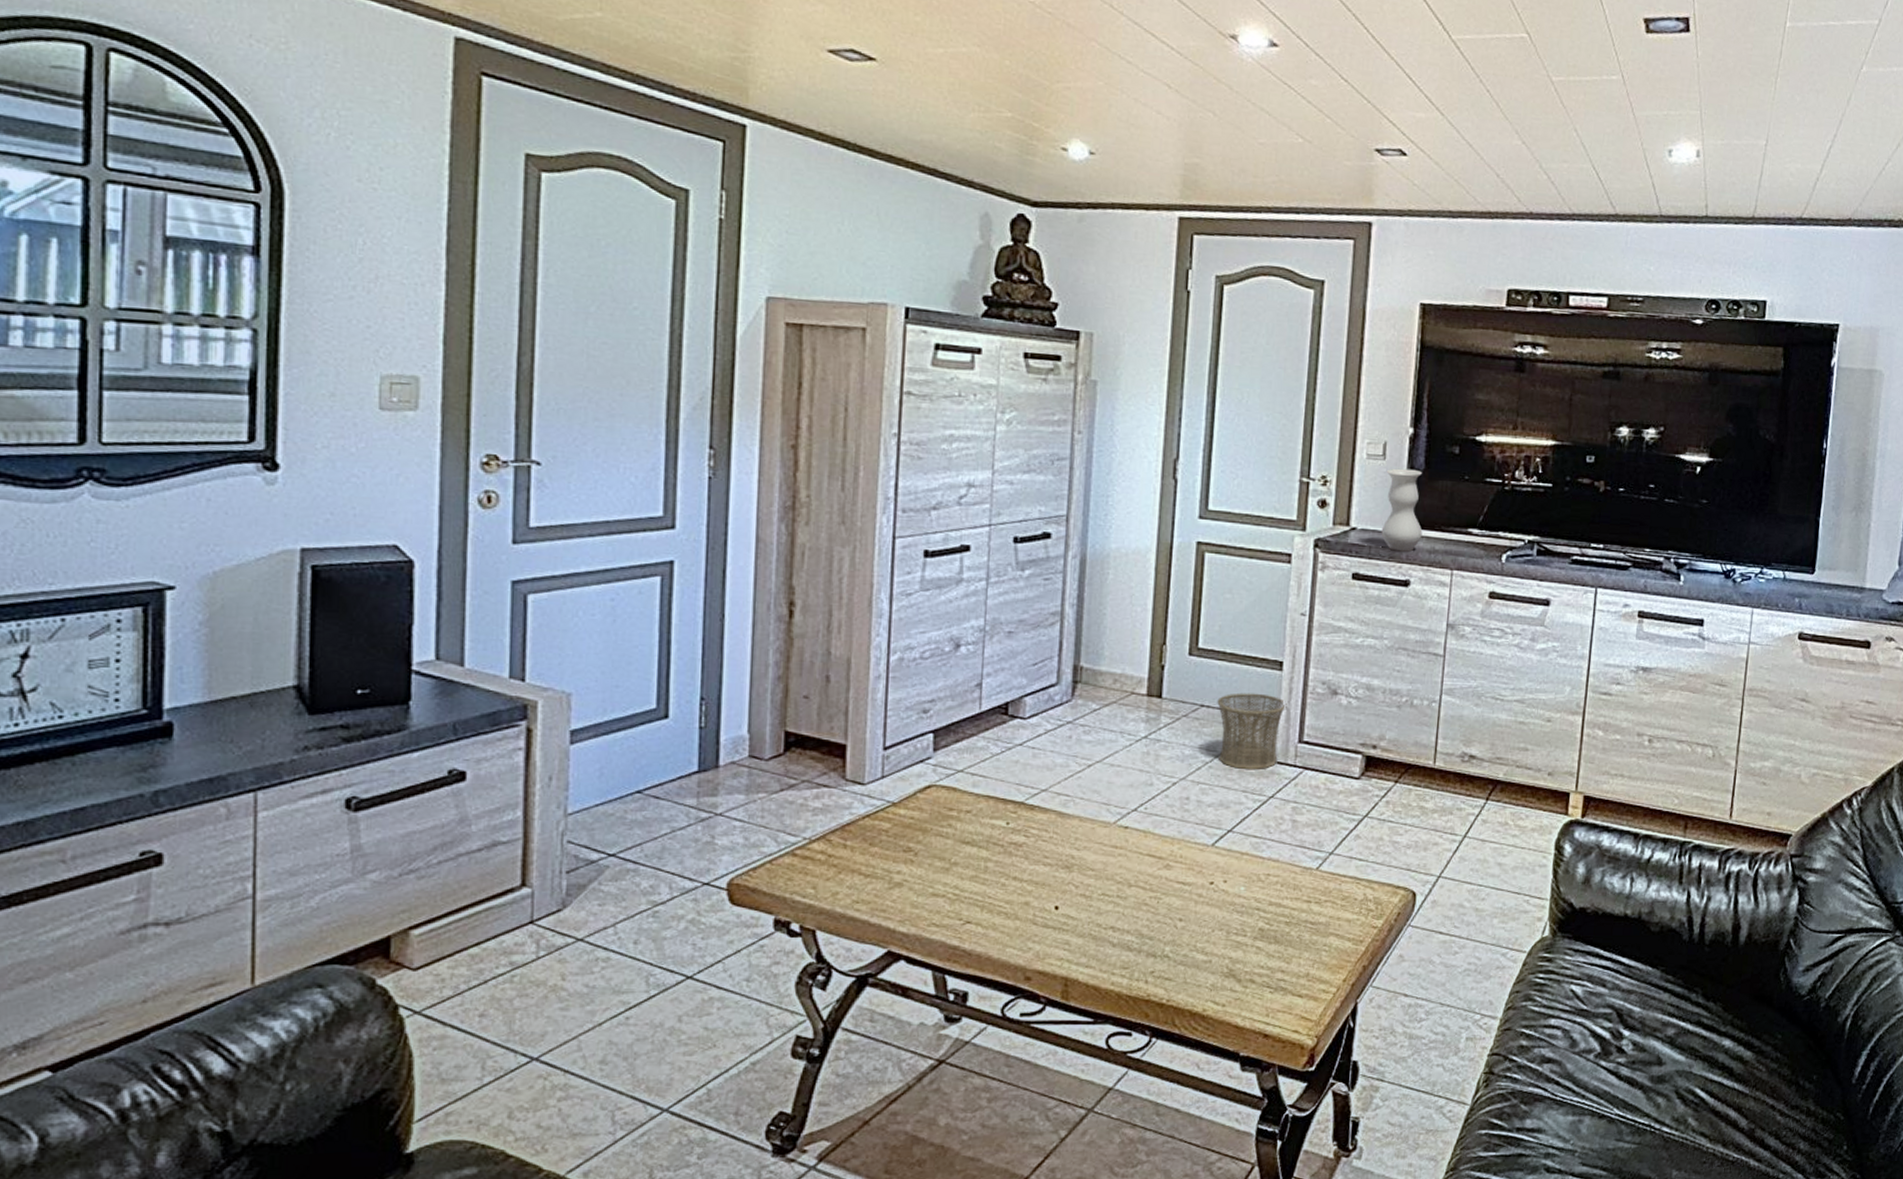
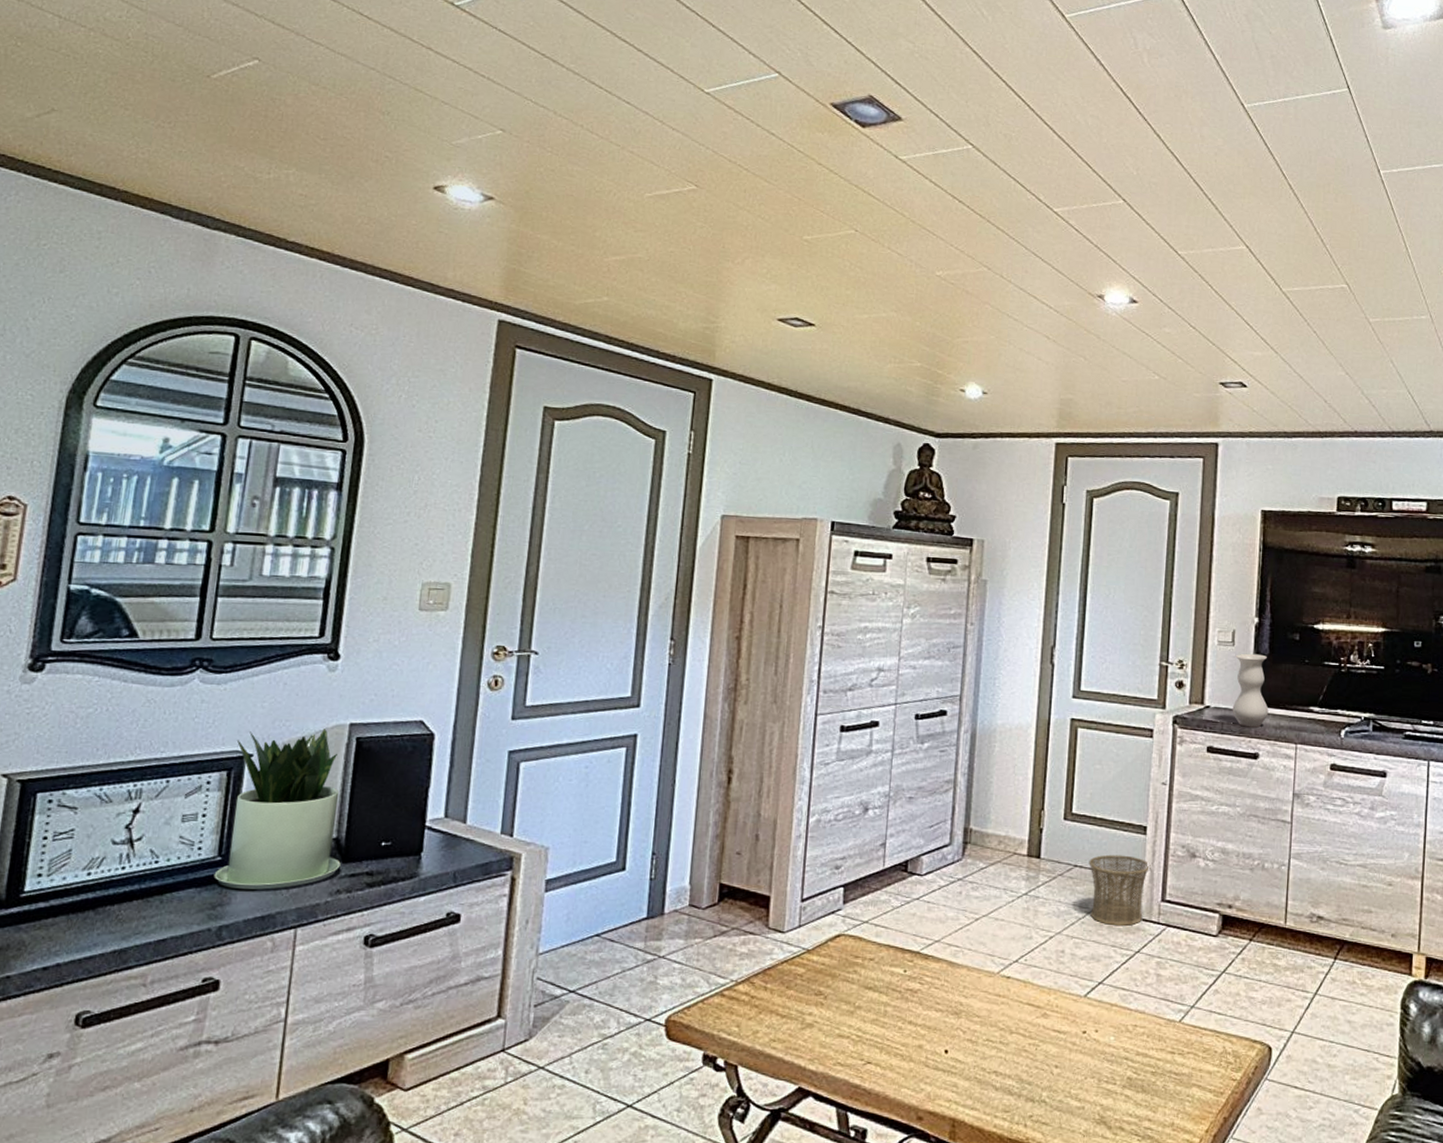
planter: none [140,555,306,748] -> present [214,729,341,890]

